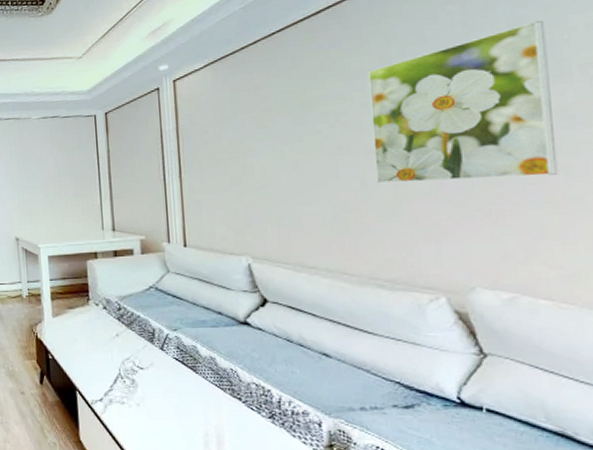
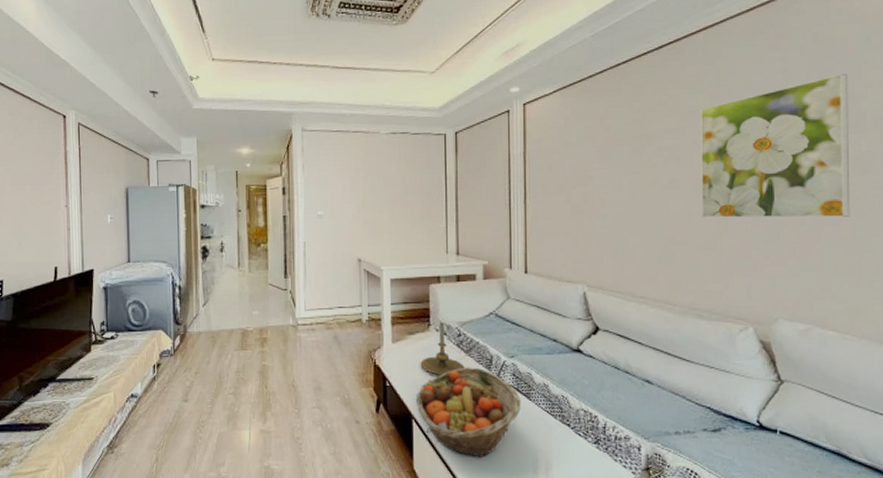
fruit basket: none [78,340,187,430] -> present [415,367,521,458]
candle holder: none [81,296,127,348] -> present [420,322,465,375]

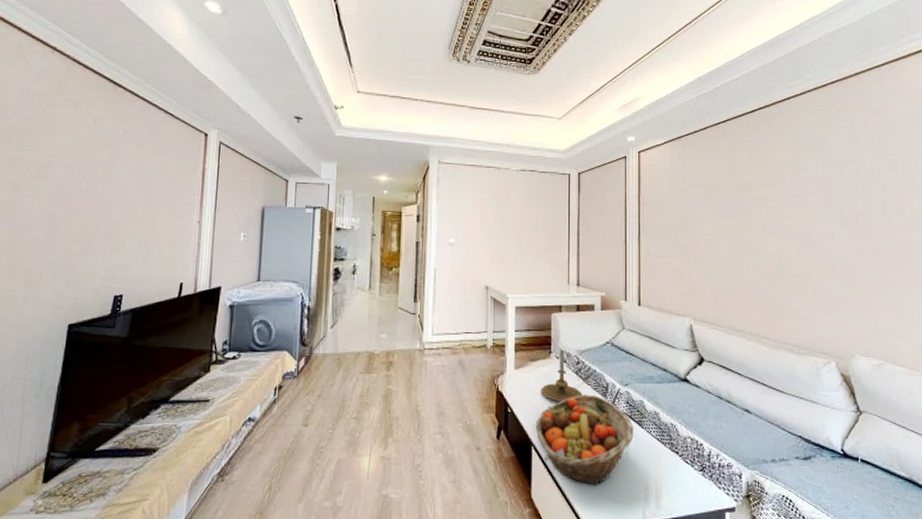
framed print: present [699,74,850,219] -> none [785,144,909,265]

